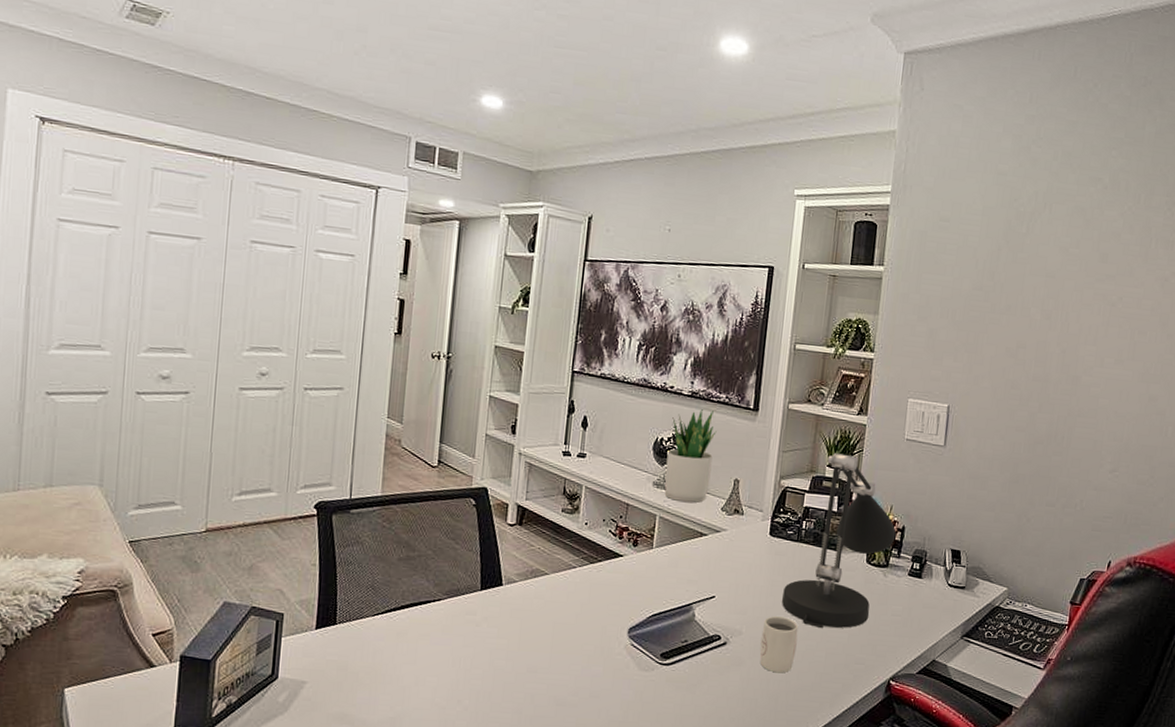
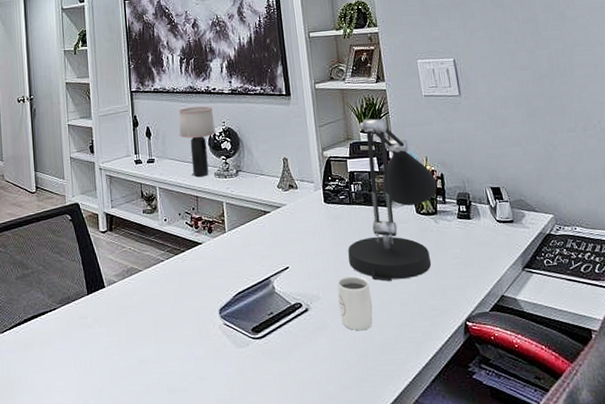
table lamp: none [620,402,665,484] -> present [178,106,216,178]
planter: present [664,409,717,503] -> none [220,102,263,187]

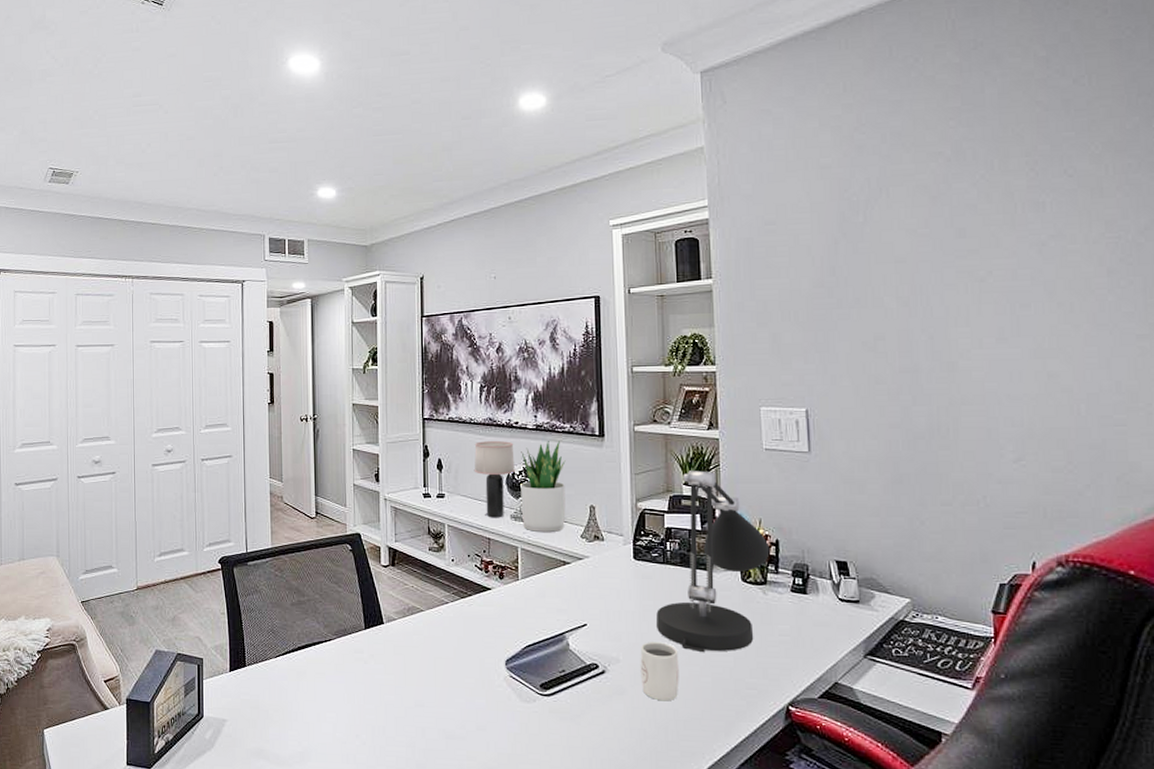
planter: none [220,102,263,187] -> present [520,441,566,533]

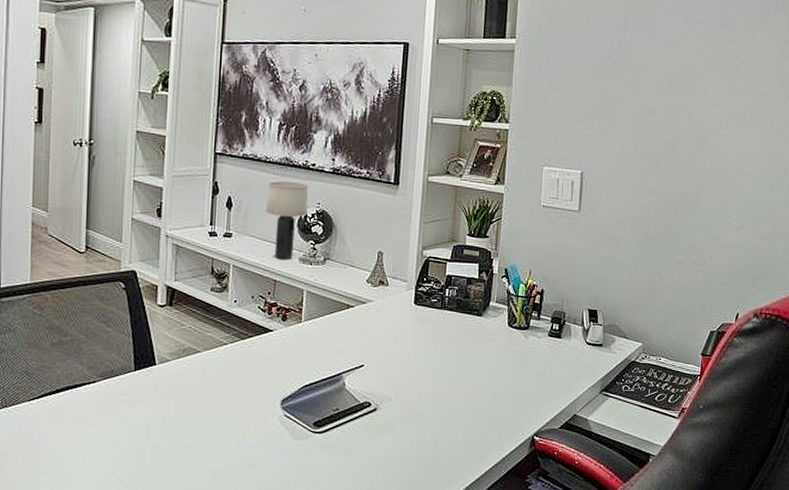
planter: present [520,441,566,533] -> none [310,185,359,277]
mug: present [640,642,679,701] -> none [409,381,445,435]
desk lamp: present [656,470,770,652] -> none [428,222,536,390]

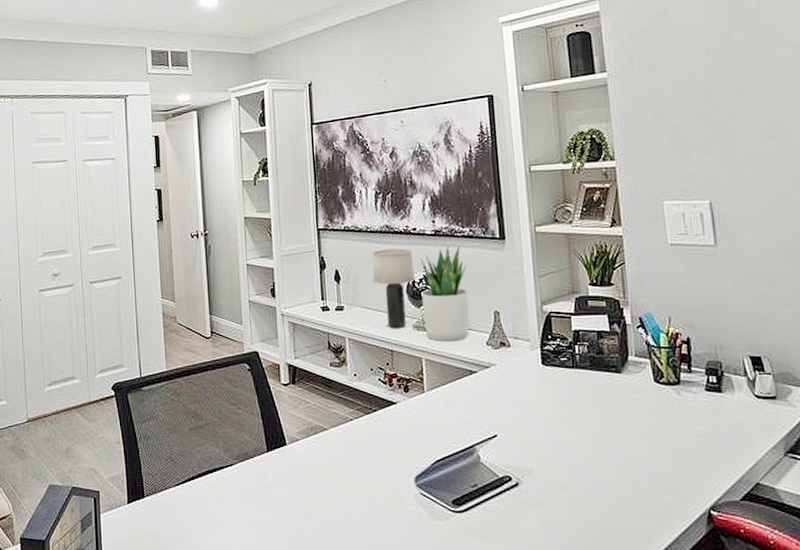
planter: none [310,185,359,277] -> present [420,246,470,342]

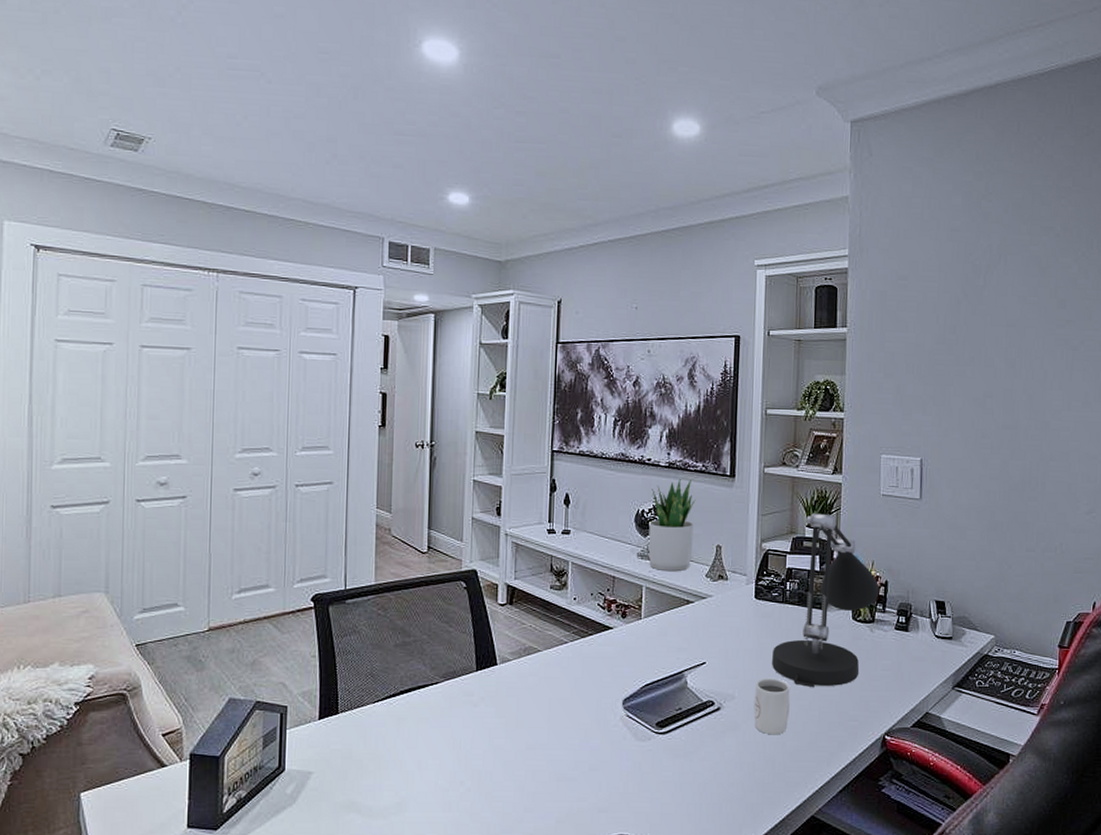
table lamp: present [372,248,415,329] -> none [602,477,645,556]
mug: none [554,450,596,512] -> present [753,678,790,735]
desk lamp: none [568,269,682,458] -> present [772,513,880,687]

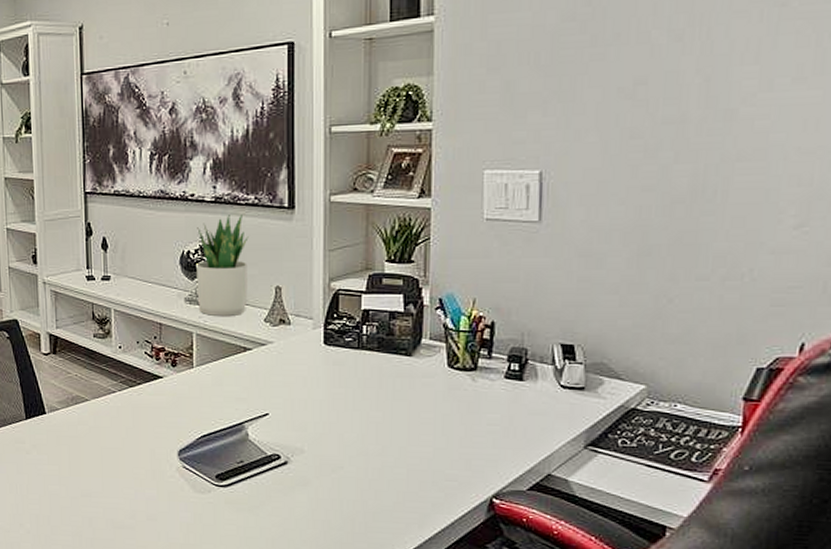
mug: present [753,678,790,735] -> none [327,432,371,493]
desk lamp: present [772,513,880,687] -> none [347,245,483,442]

